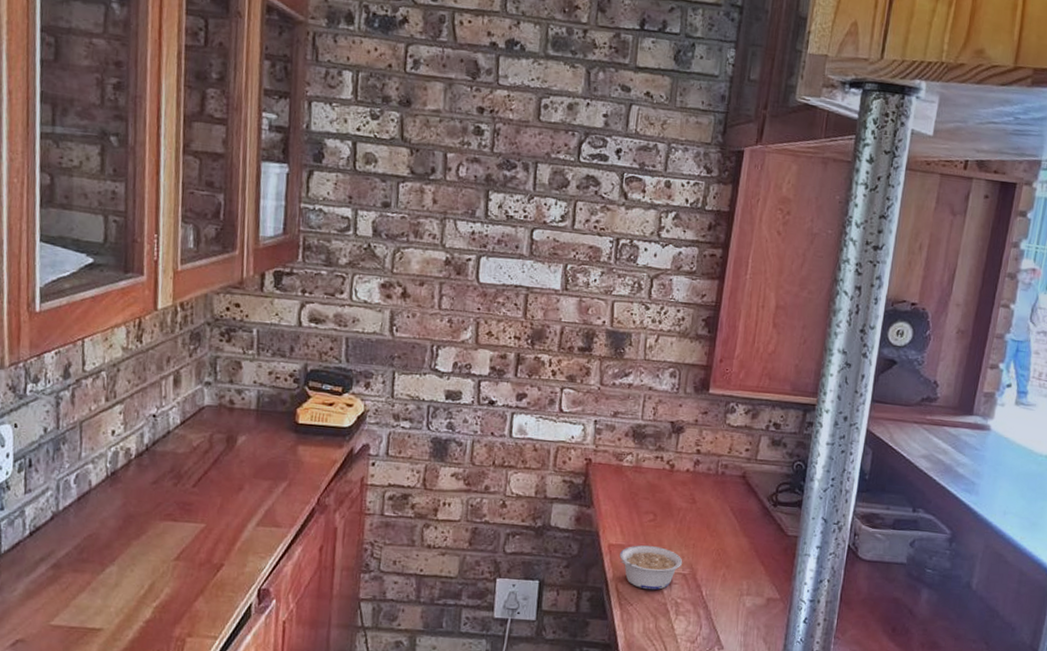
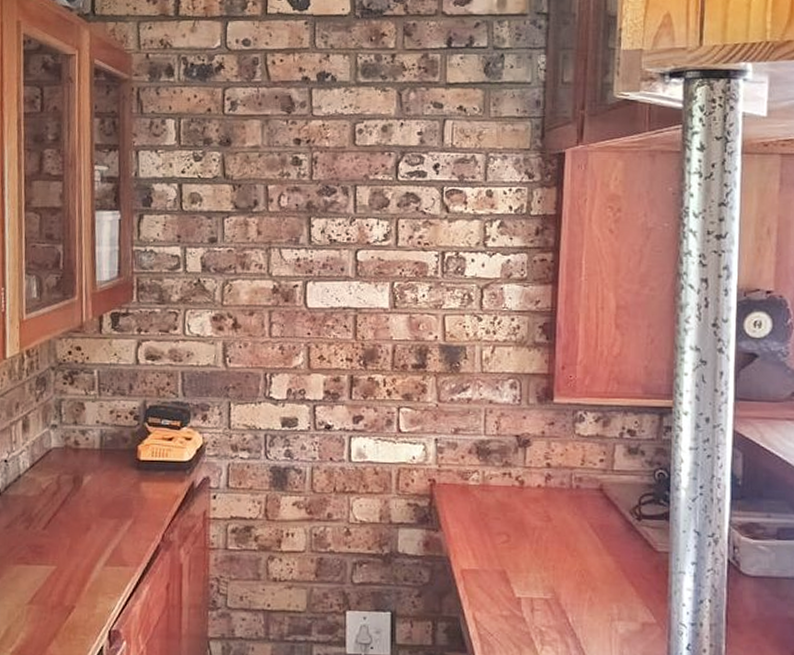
legume: present [620,545,683,590] -> none [474,569,544,618]

